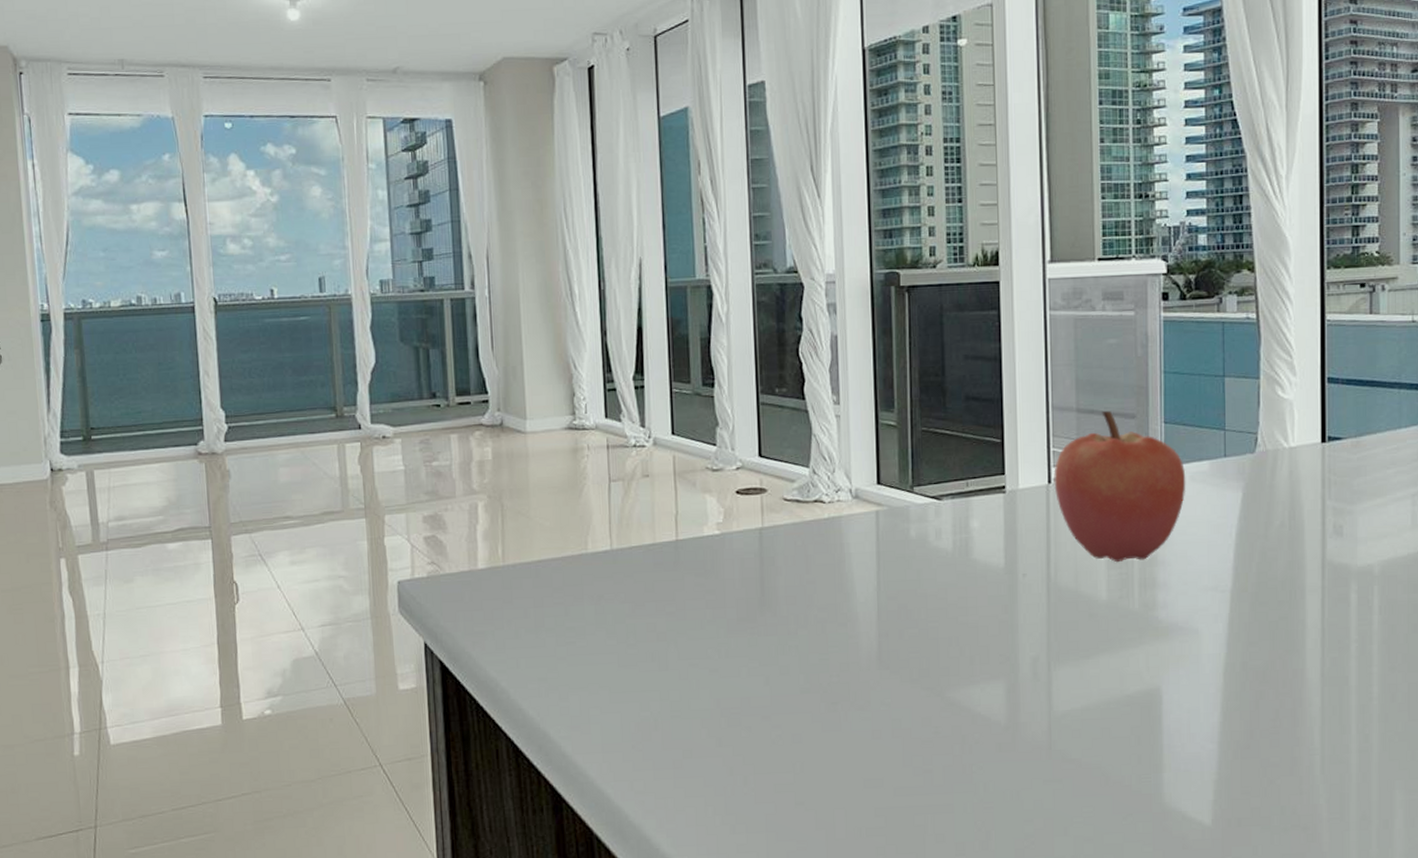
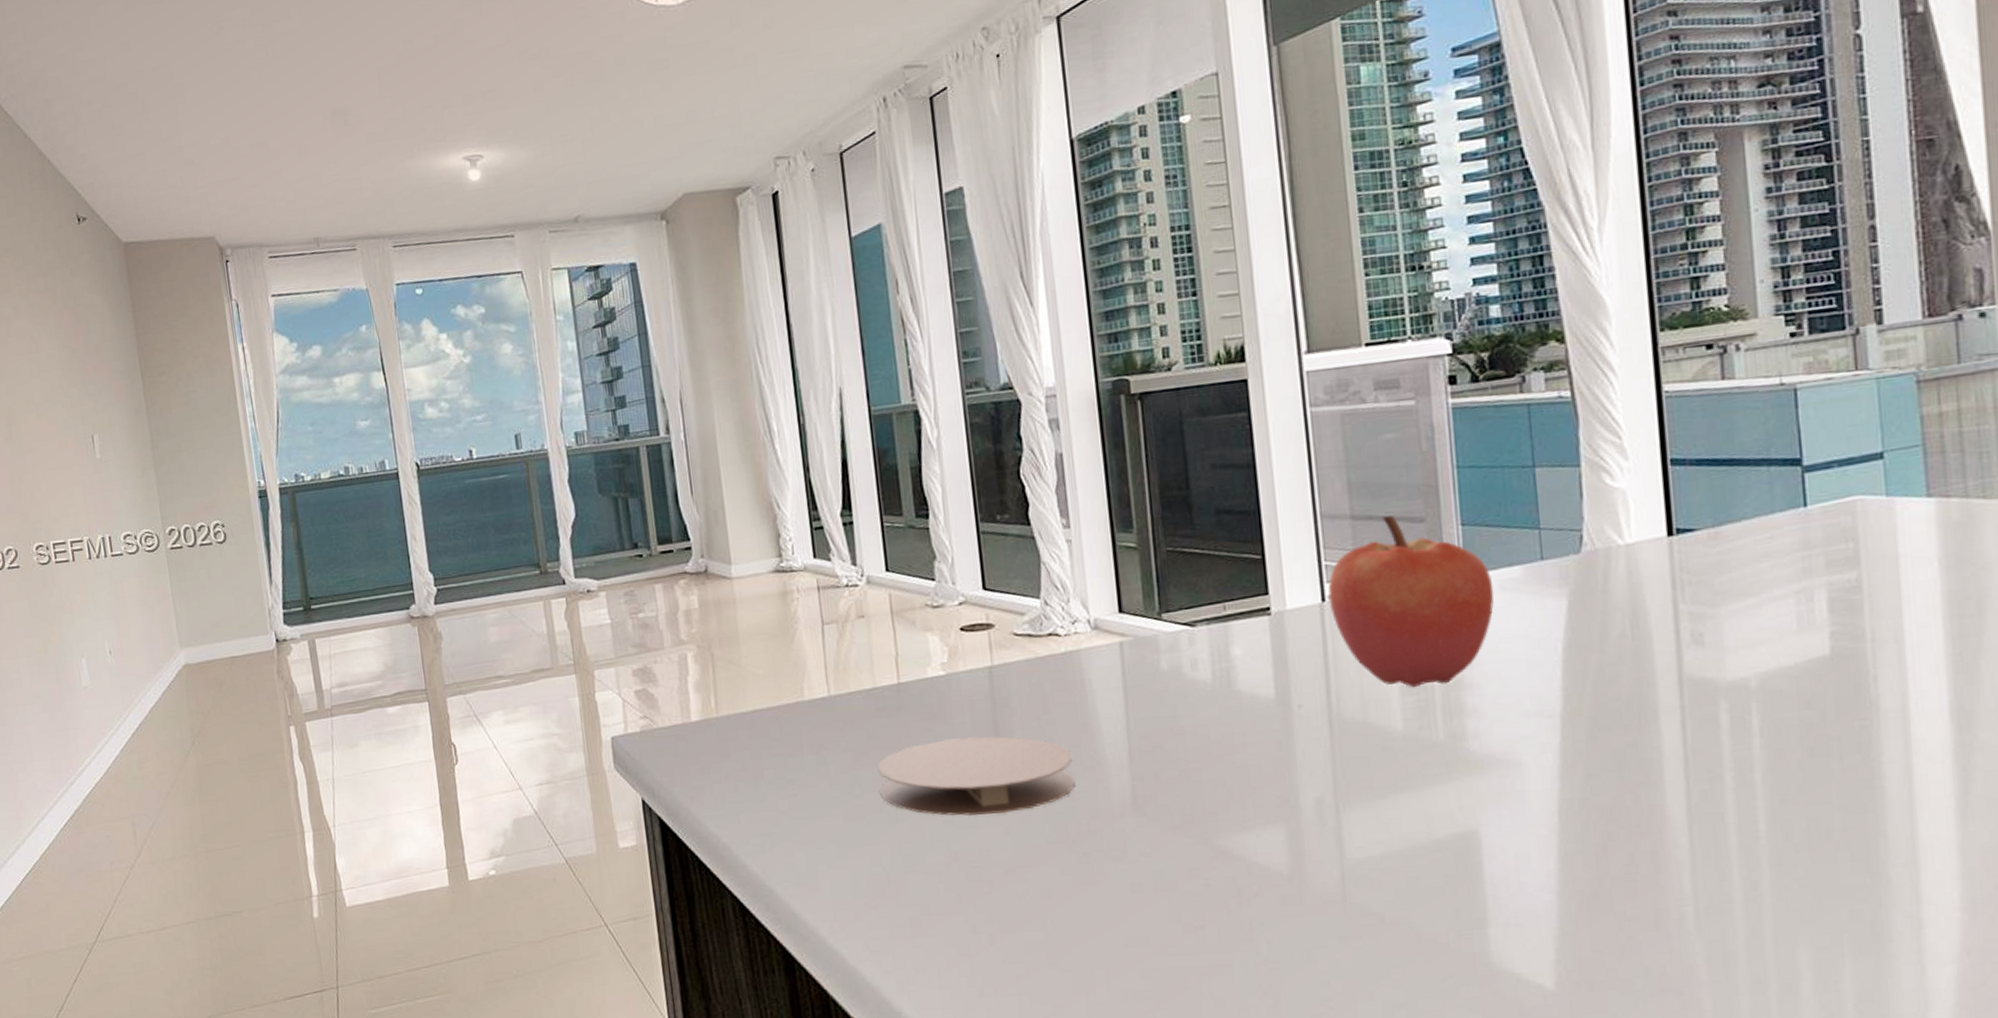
coaster: none [652,593,830,666] -> present [877,736,1076,816]

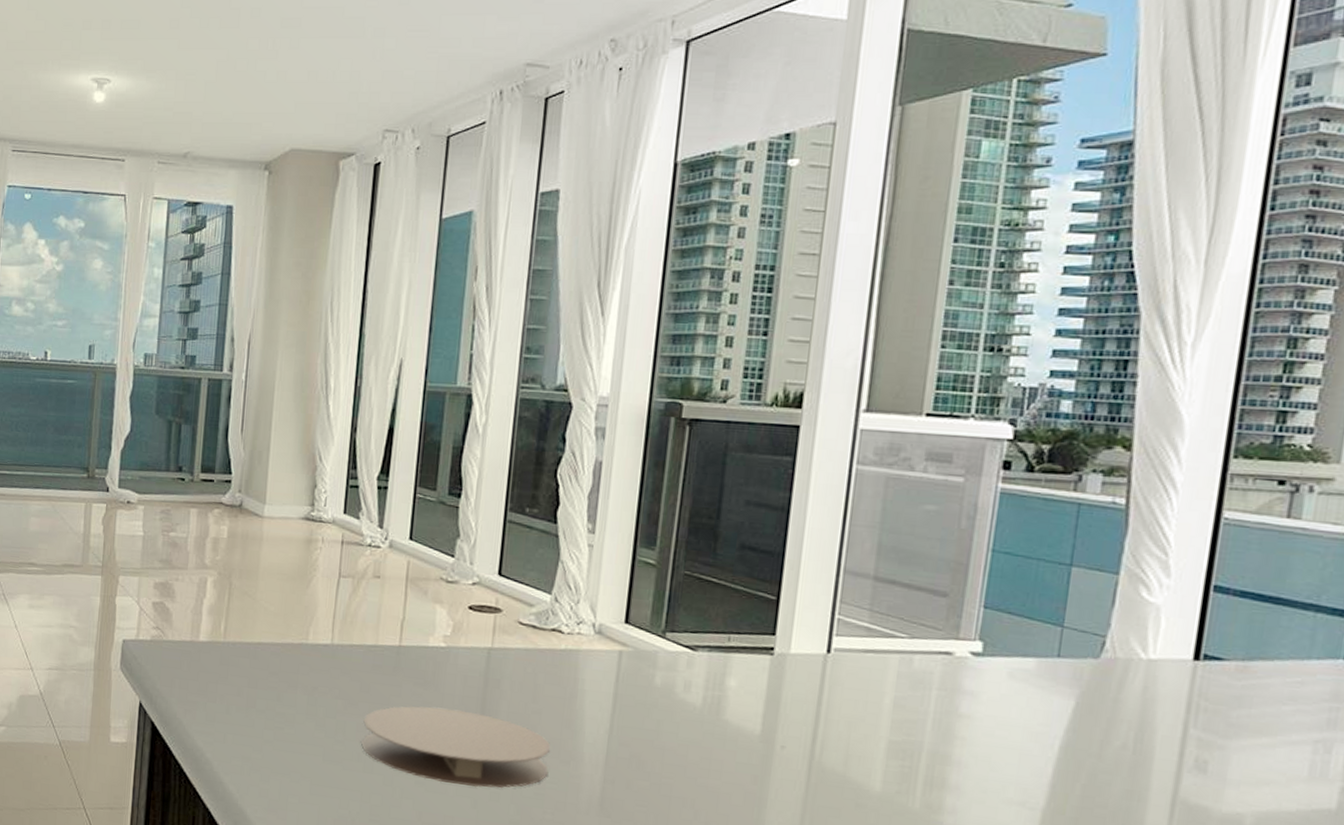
apple: present [1327,516,1495,688] -> none [833,584,1003,756]

